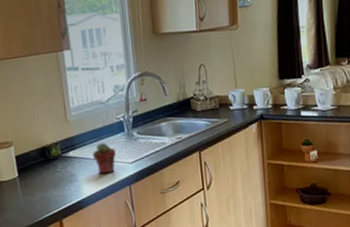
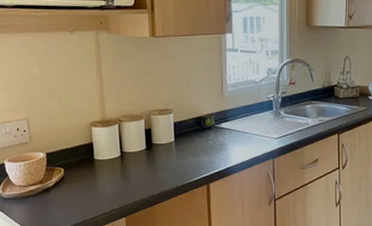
potted succulent: present [93,143,116,174] -> none [243,118,263,146]

